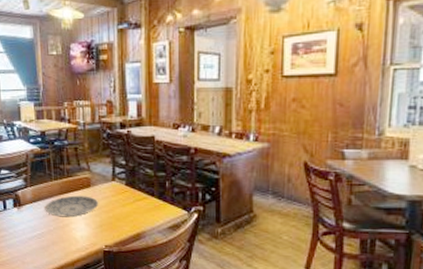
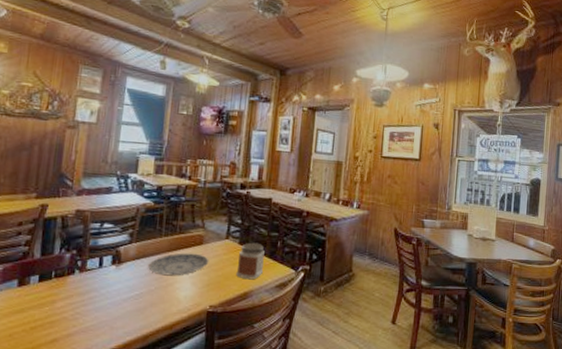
jar: none [127,183,153,221] -> present [236,242,265,280]

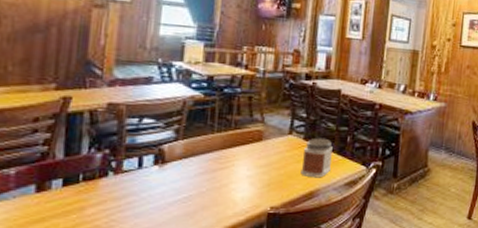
plate: present [148,253,209,276] -> none [198,150,270,176]

